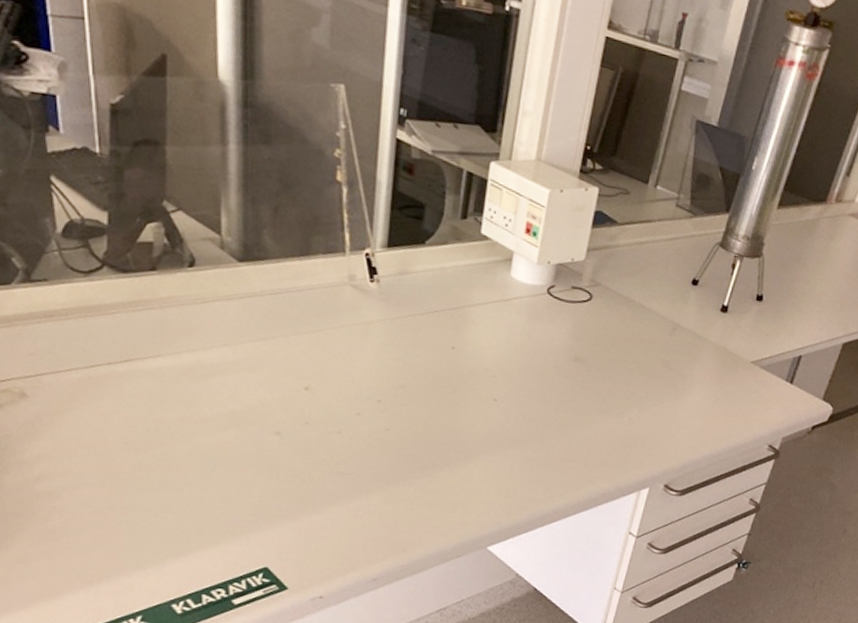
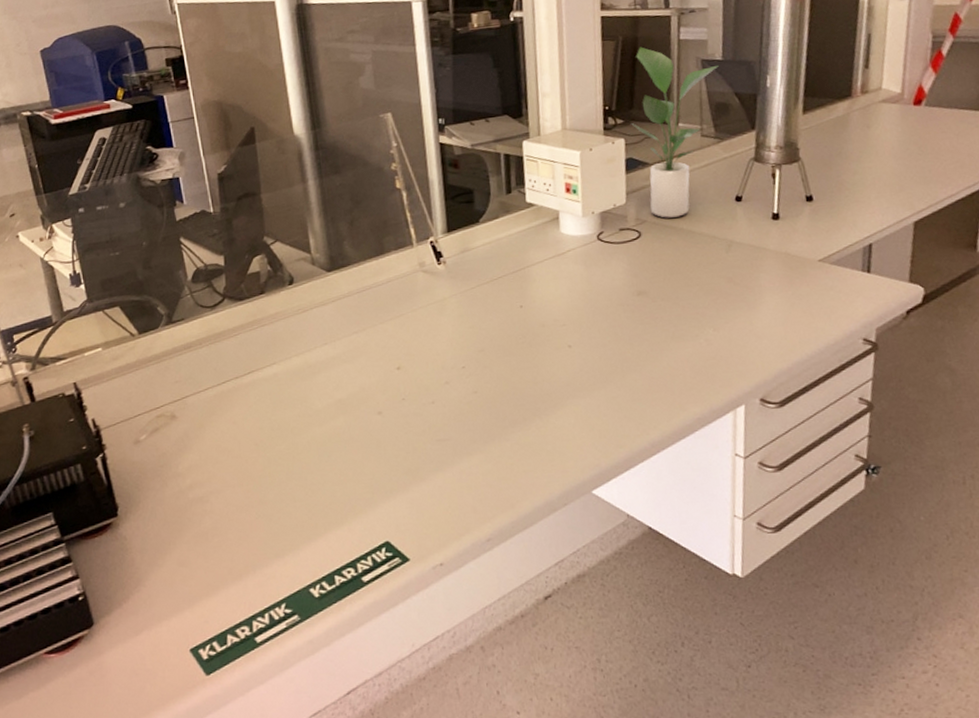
potted plant: none [607,86,712,288] -> present [631,47,719,218]

